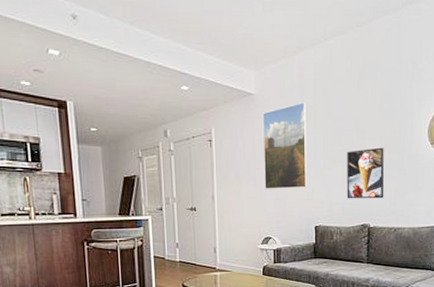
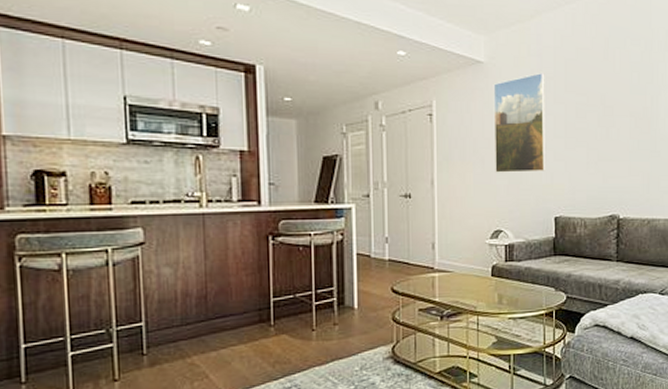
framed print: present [347,147,385,199] -> none [592,126,636,185]

